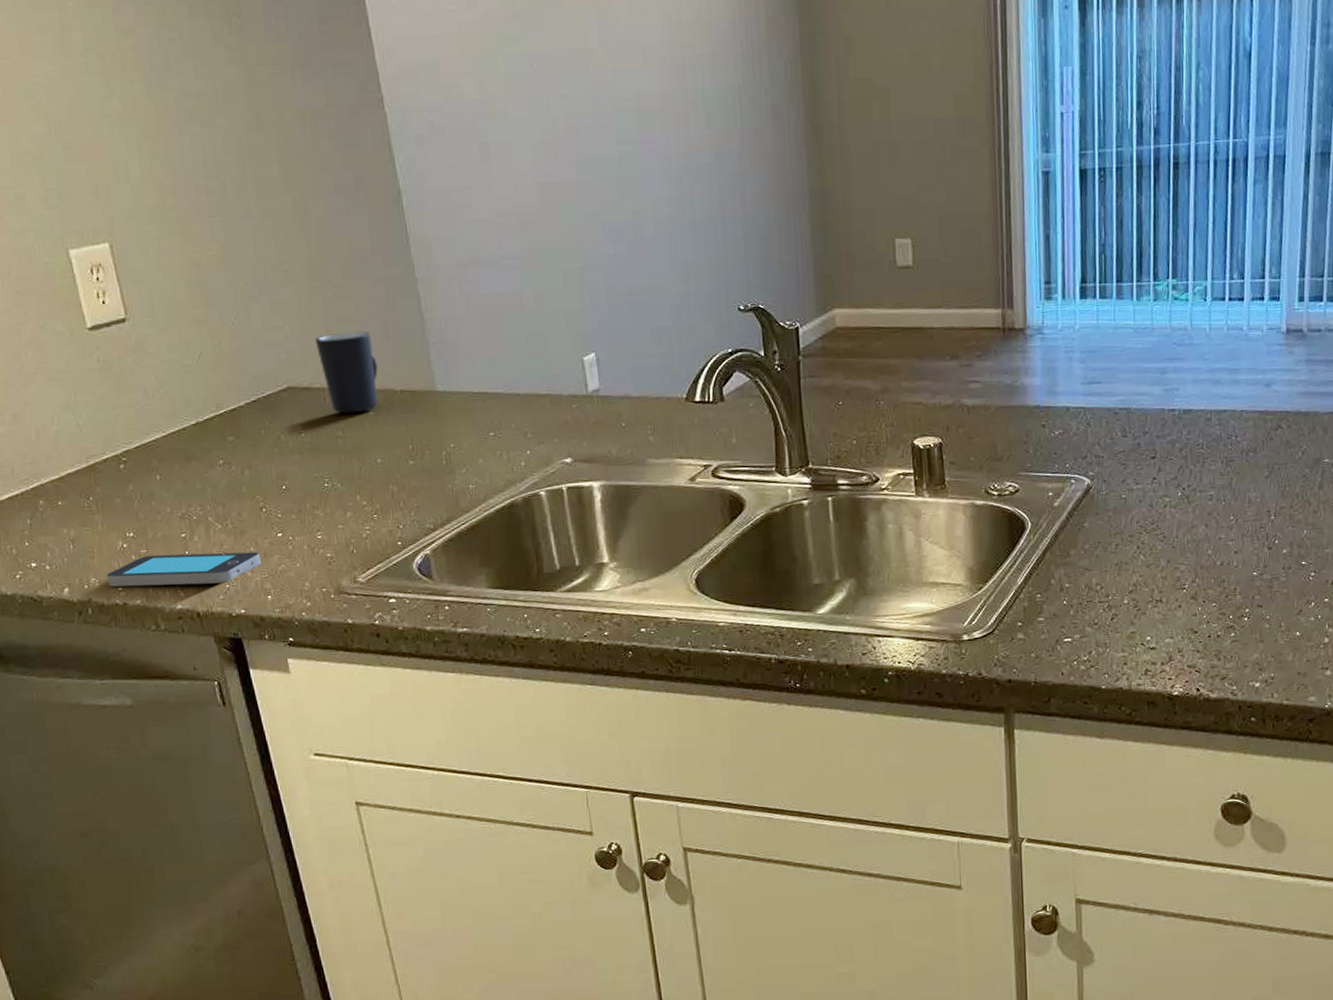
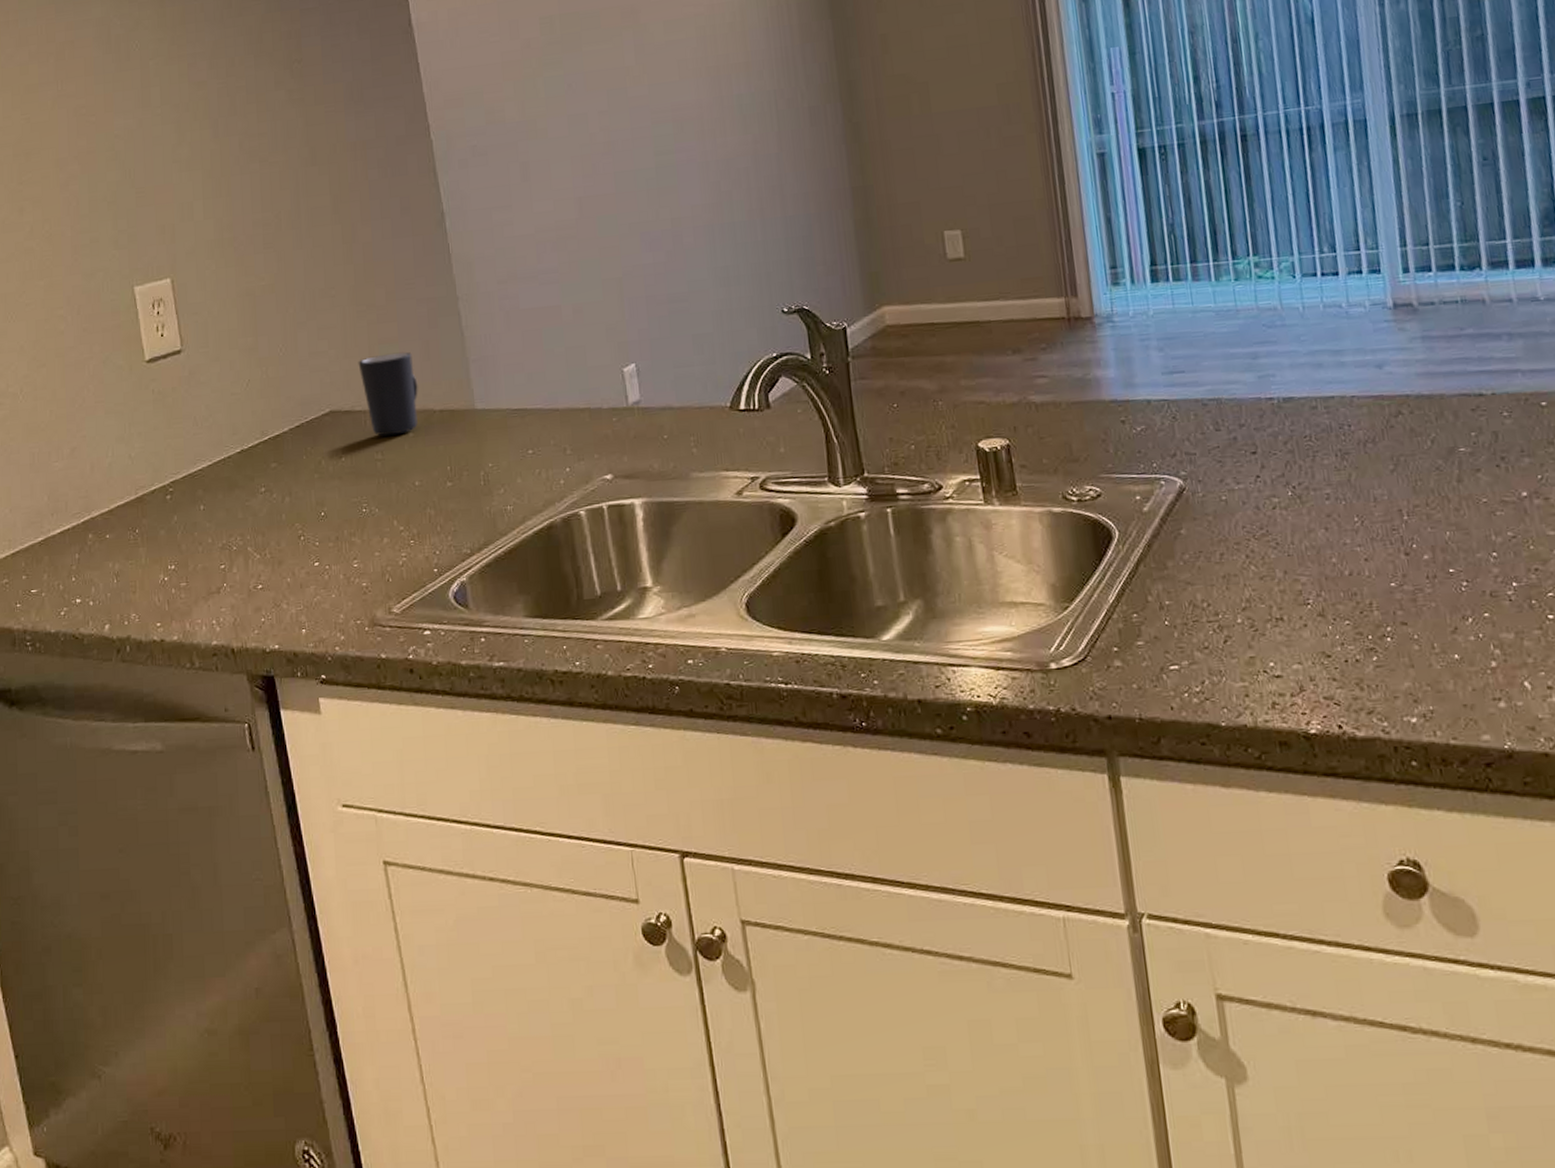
smartphone: present [107,552,261,587] -> none [147,582,297,623]

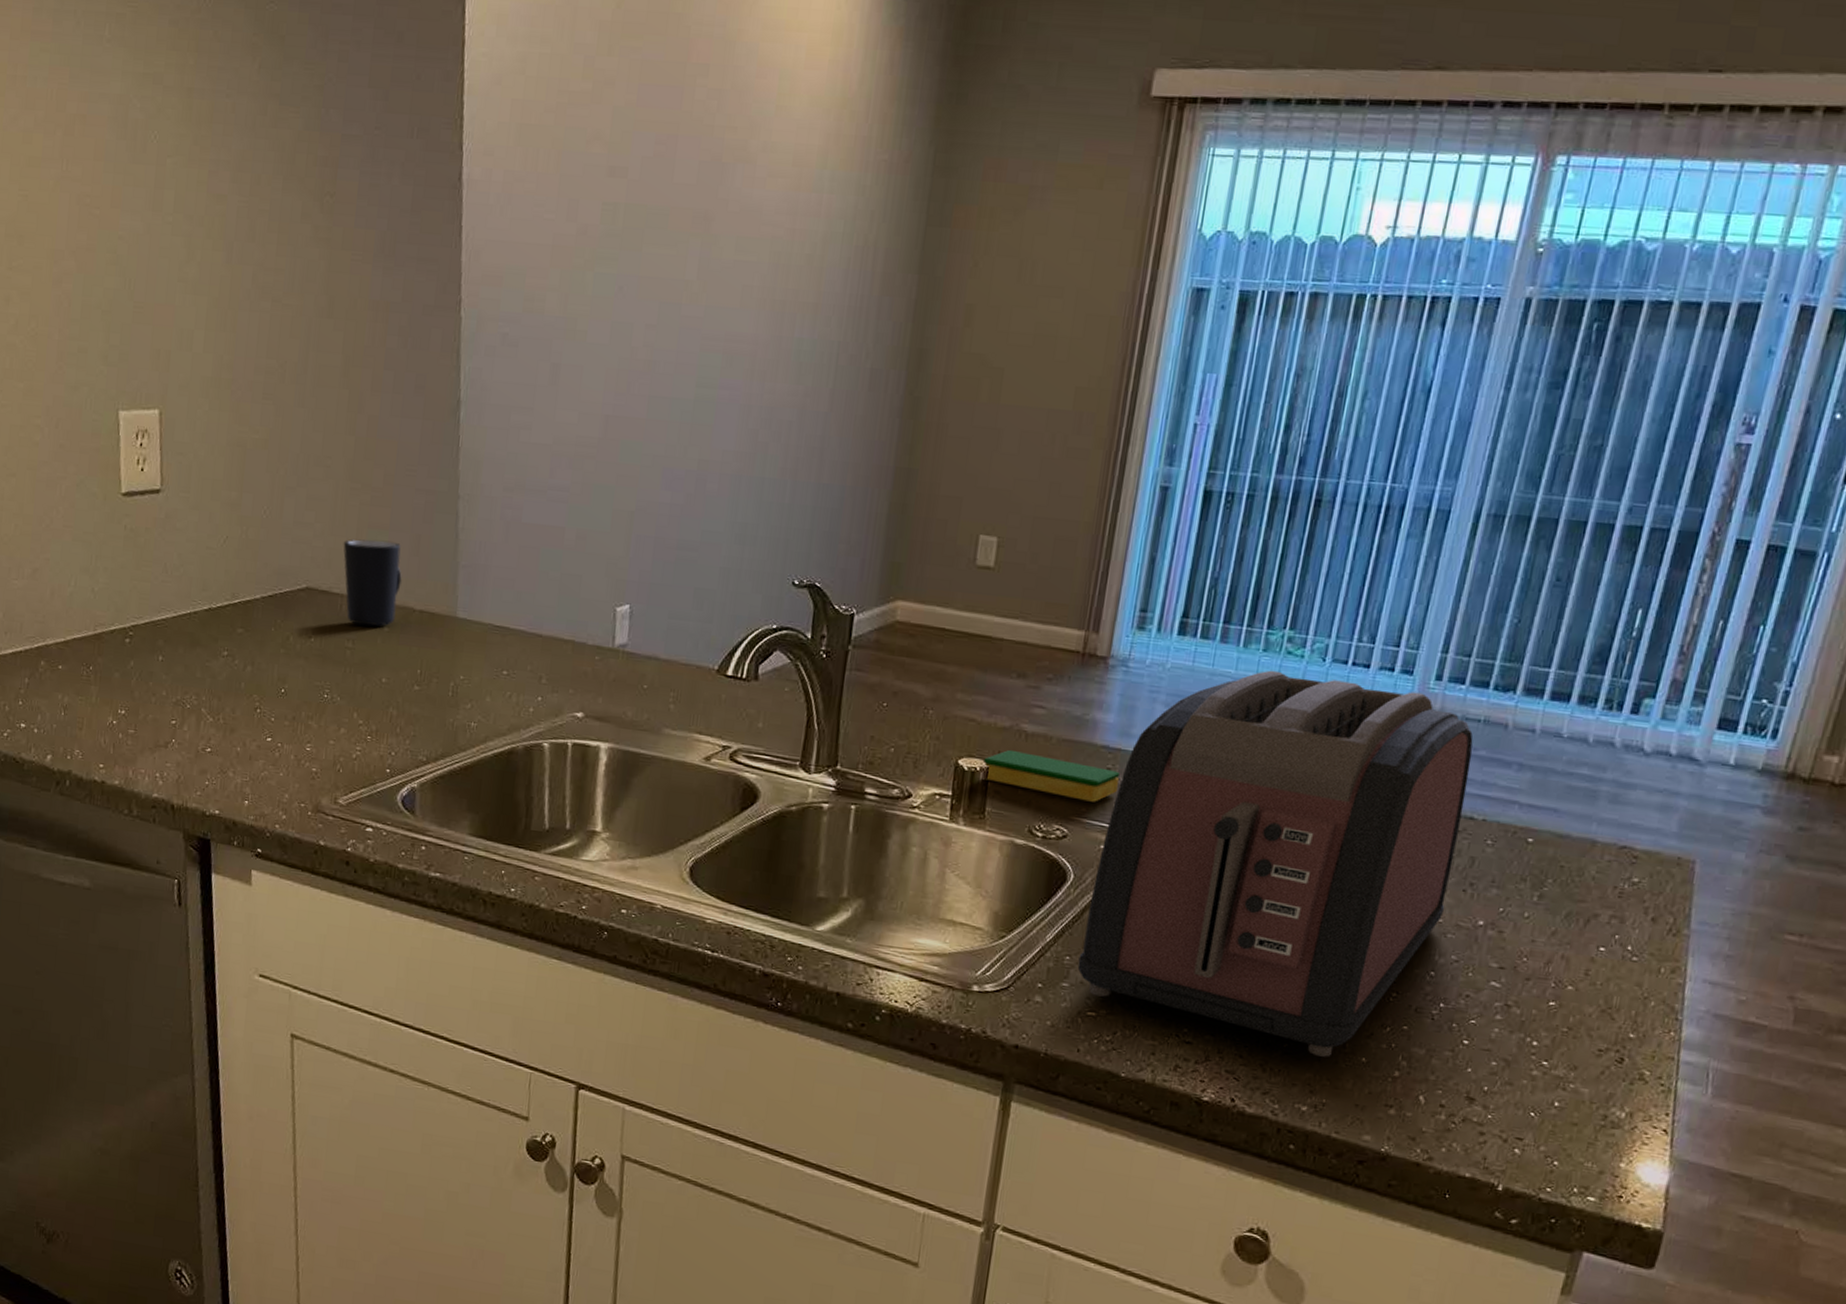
dish sponge: none [1002,421,1137,458] -> present [984,749,1121,802]
toaster: none [1136,287,1486,663] -> present [1077,670,1473,1057]

